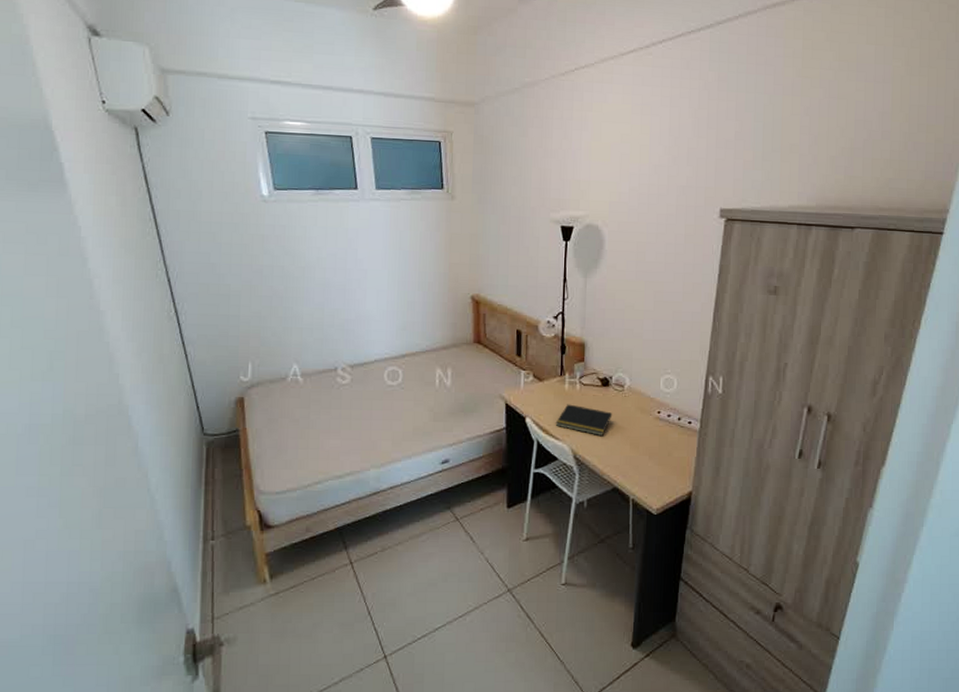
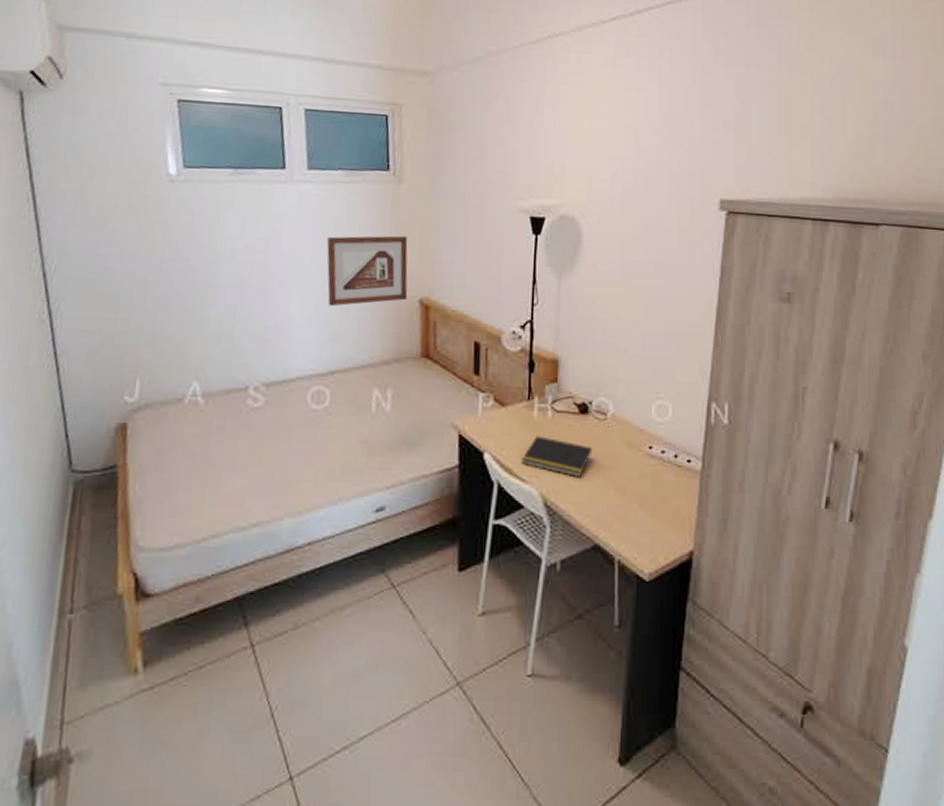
picture frame: none [394,244,462,303] -> present [326,235,408,307]

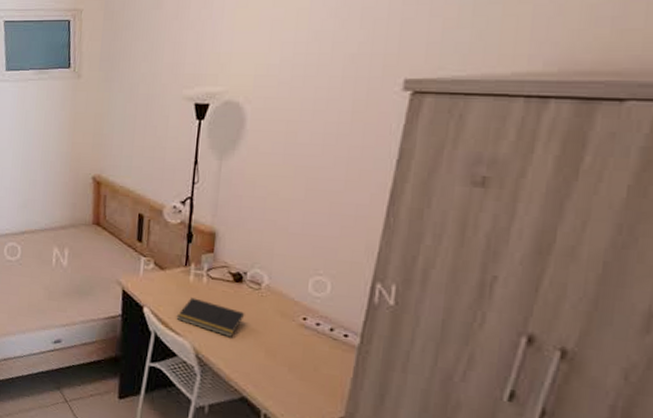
picture frame: present [326,235,408,307] -> none [19,123,84,181]

